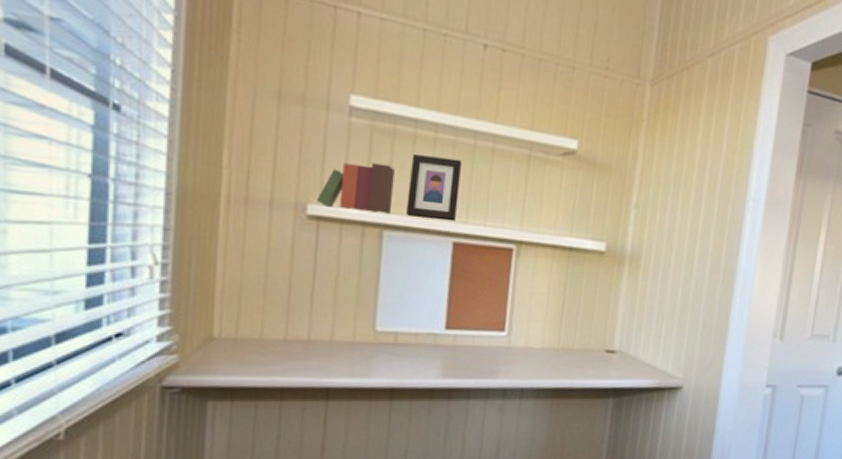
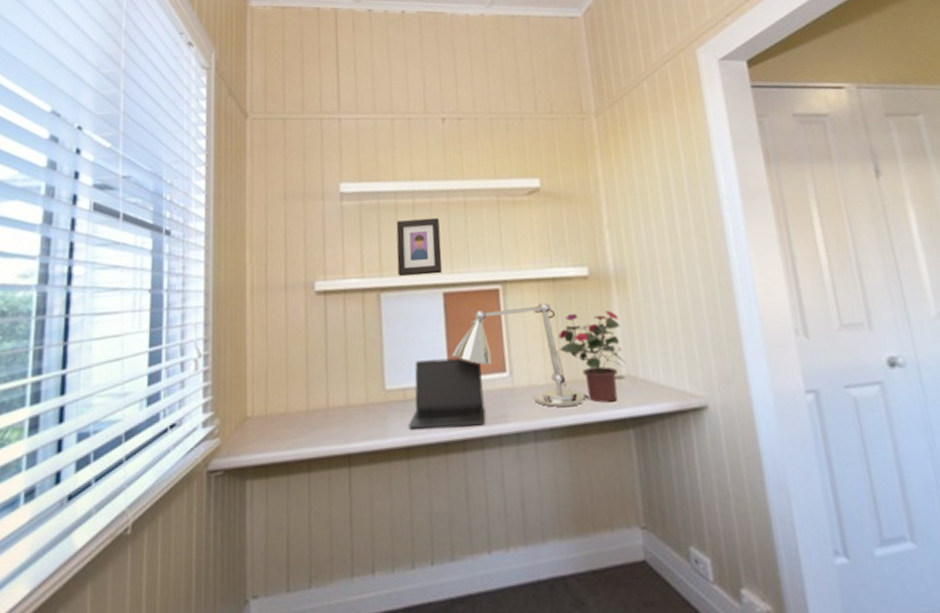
books: present [316,163,395,214] -> none [321,234,386,281]
laptop: none [396,307,480,378] -> present [409,357,485,430]
desk lamp: none [452,267,579,371] -> present [452,302,589,407]
potted flower: none [561,285,624,373] -> present [558,310,627,403]

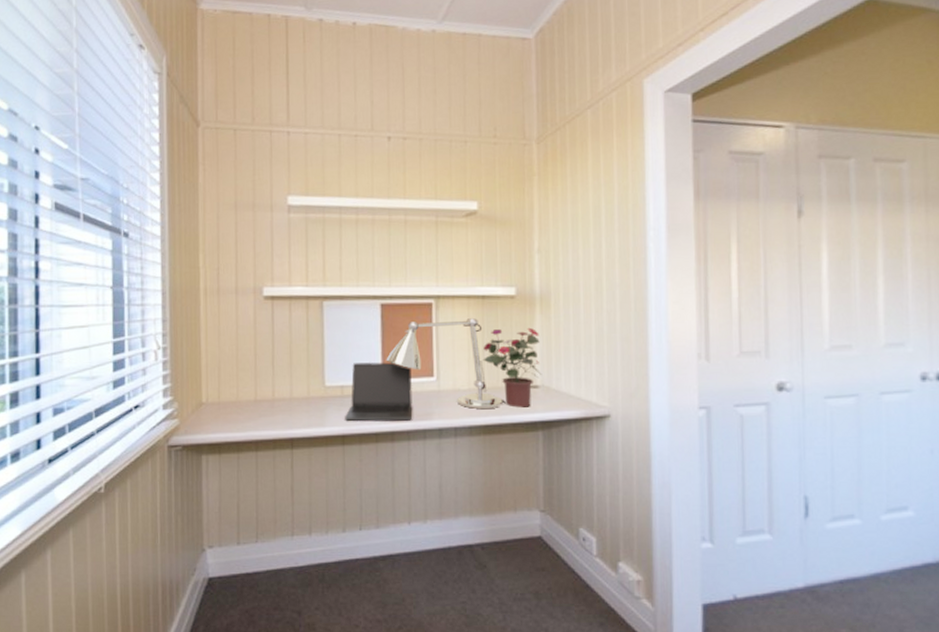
picture frame: present [396,217,442,277] -> none [339,234,381,288]

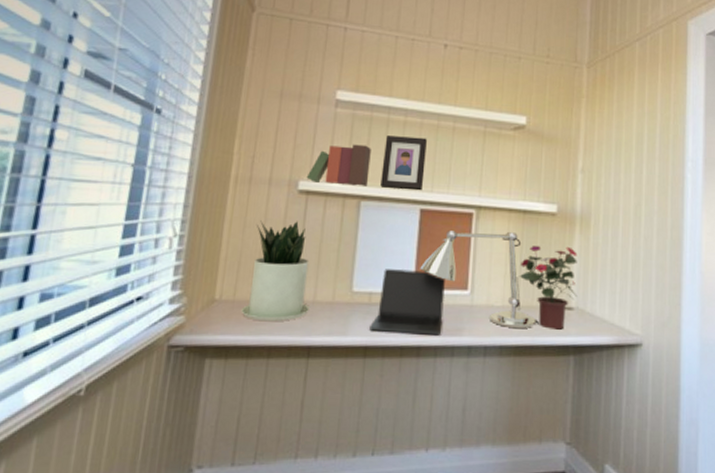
planter: none [227,325,288,419] -> present [241,220,309,322]
books: none [269,247,328,288] -> present [306,144,371,186]
picture frame: none [339,234,381,288] -> present [380,136,427,191]

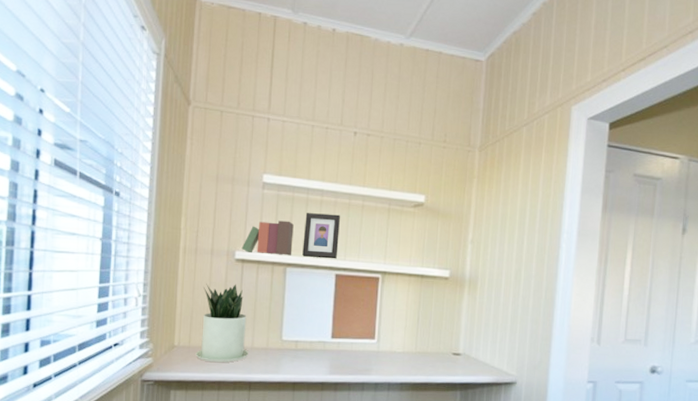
laptop: present [369,269,445,335] -> none [297,322,356,374]
desk lamp: present [420,230,539,328] -> none [336,292,432,369]
potted flower: present [519,245,578,330] -> none [417,303,466,371]

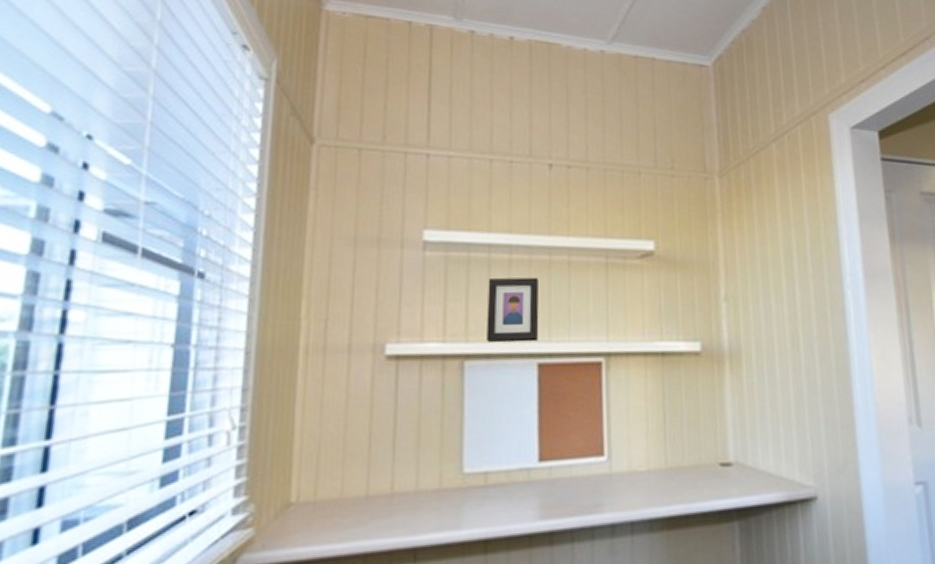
planter: present [195,284,249,363] -> none [325,394,411,524]
books: present [241,220,294,256] -> none [394,292,472,344]

